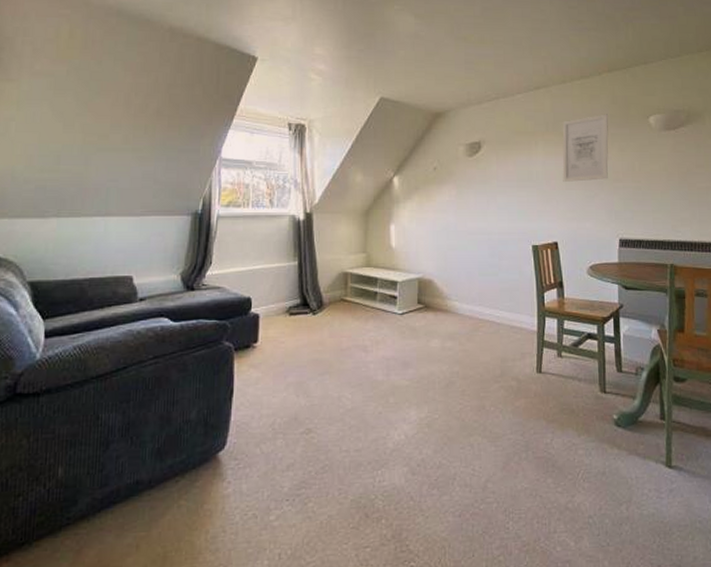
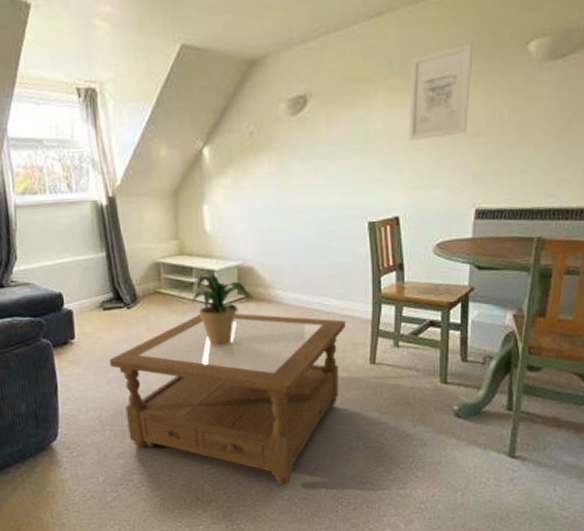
coffee table: none [290,321,514,499] -> present [109,313,345,485]
potted plant: none [363,286,432,353] -> present [178,275,254,346]

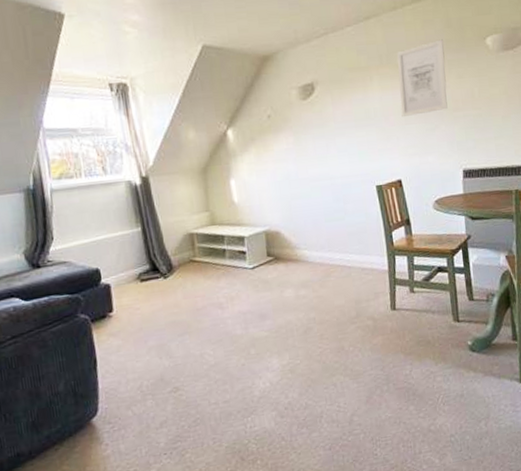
coffee table: present [109,313,345,485] -> none [148,272,367,435]
potted plant: present [178,275,254,346] -> none [212,241,282,307]

